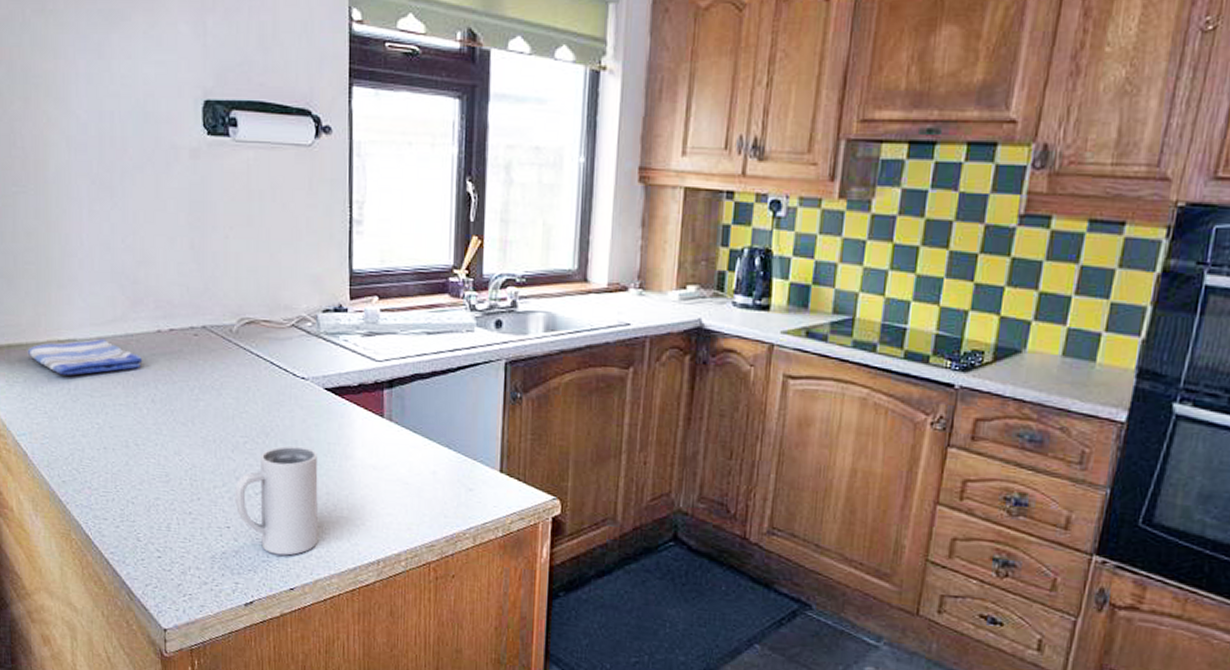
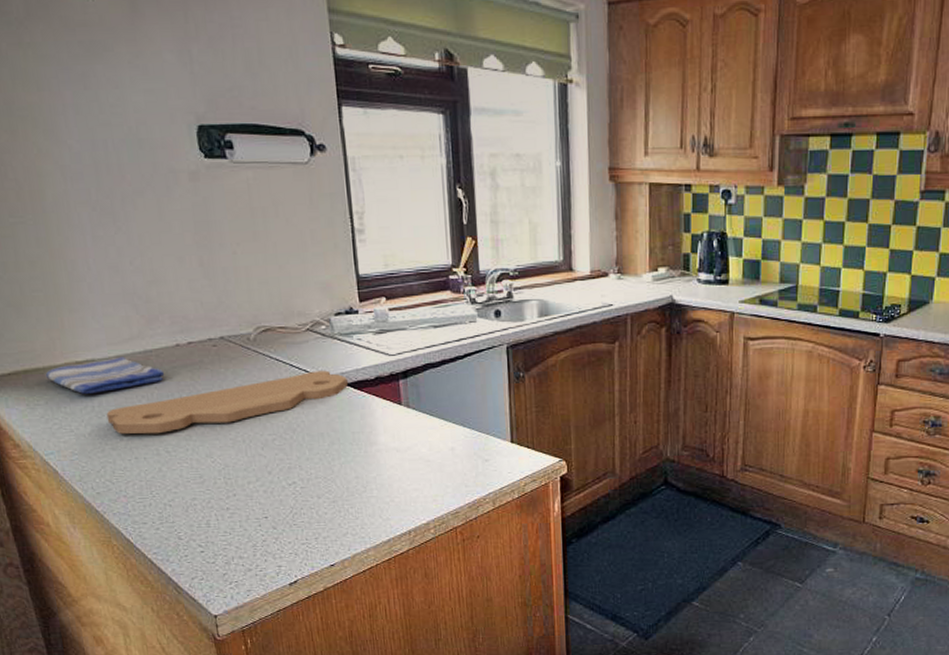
cutting board: none [81,371,328,425] -> present [106,370,348,434]
mug: present [235,445,318,556] -> none [268,438,352,537]

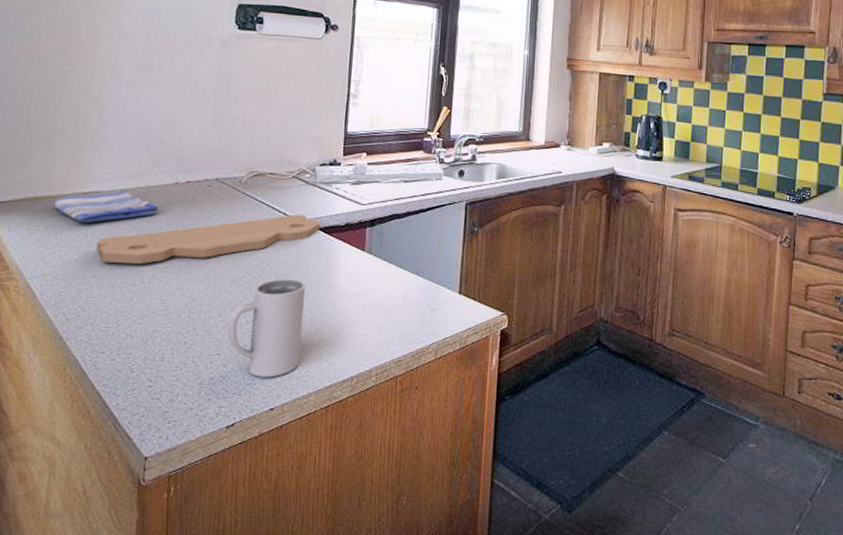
mug: none [268,438,352,537] -> present [227,278,306,378]

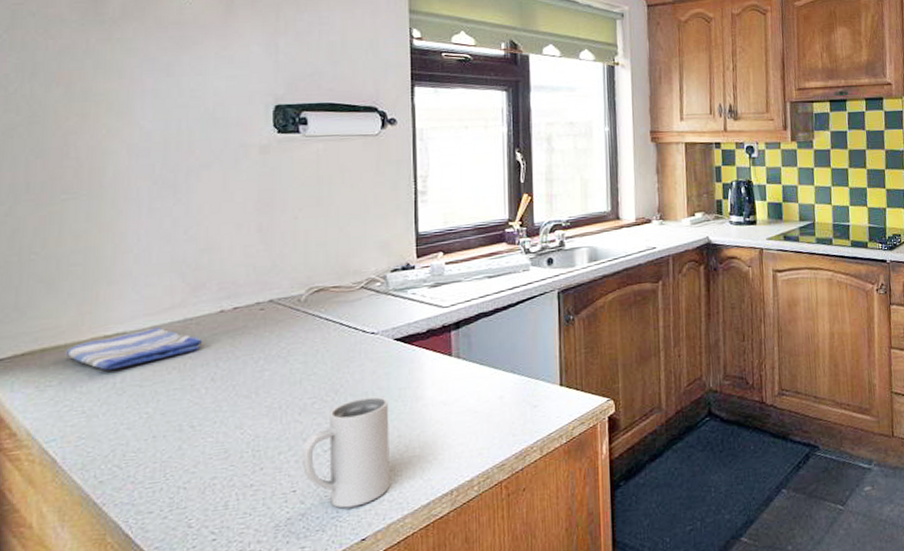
cutting board: present [95,214,320,265] -> none [128,326,398,411]

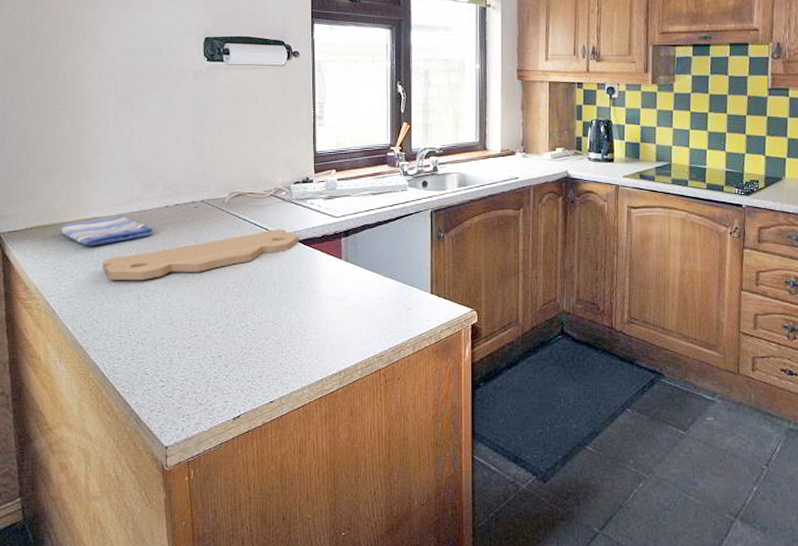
cutting board: none [128,326,398,411] -> present [102,229,299,281]
mug: present [302,396,389,509] -> none [226,287,292,375]

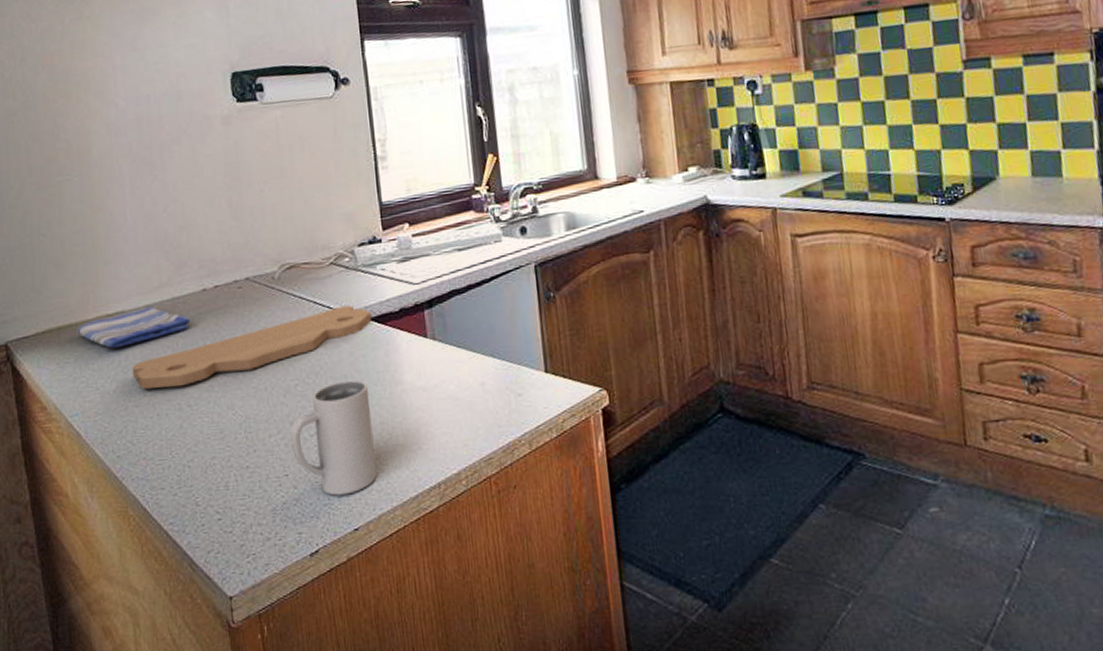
mug: none [226,287,292,375] -> present [290,379,377,496]

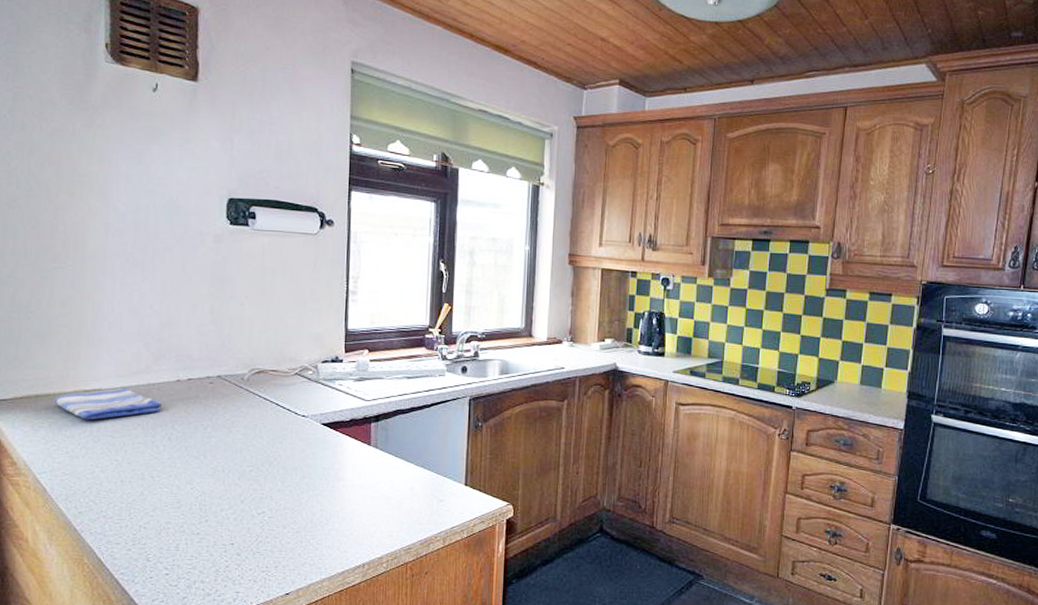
cutting board: present [132,305,372,389] -> none [102,410,325,460]
mug: present [290,379,377,496] -> none [239,472,314,565]

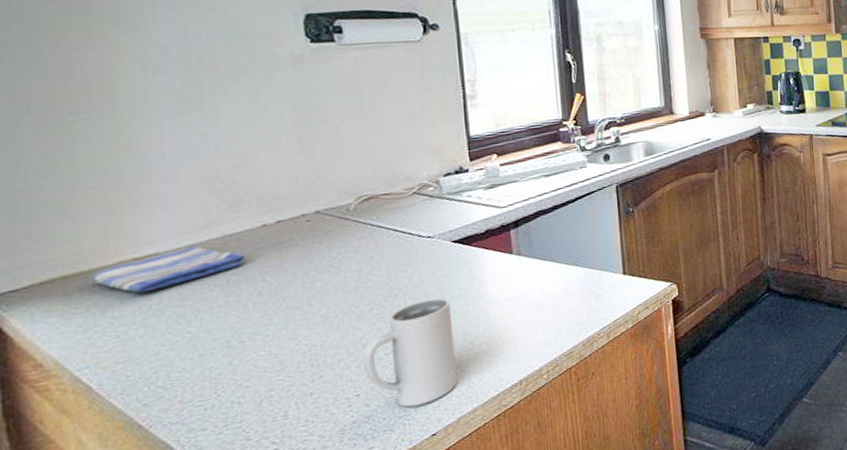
mug: none [239,472,314,565] -> present [363,297,457,408]

